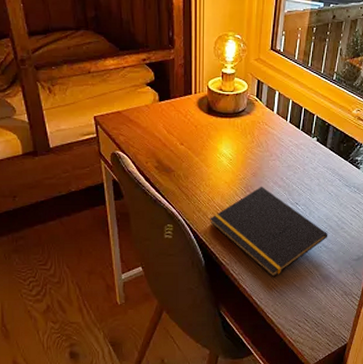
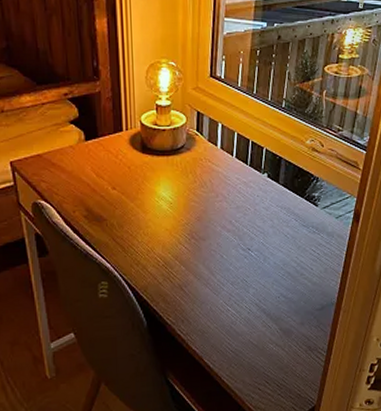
notepad: present [210,186,328,277] -> none [150,231,287,335]

